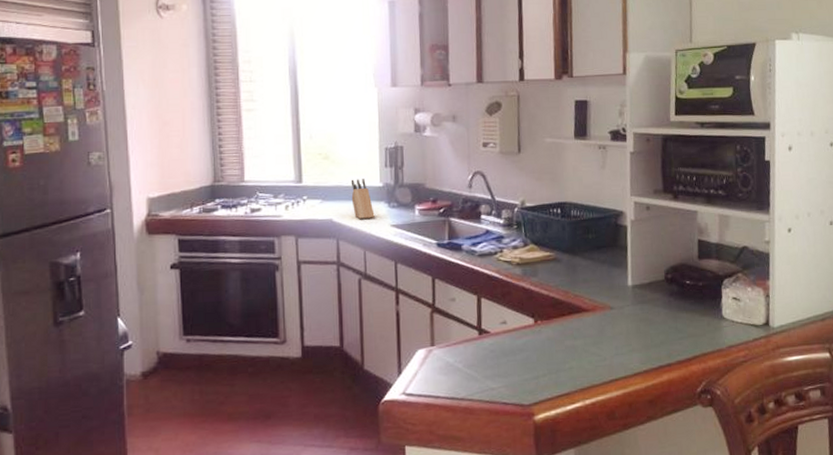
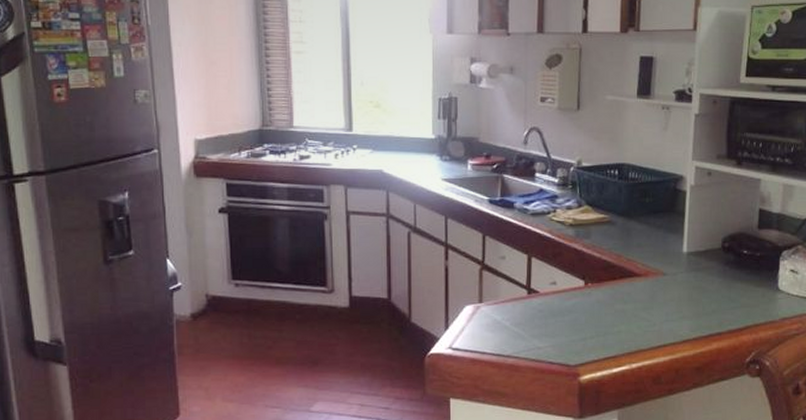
knife block: present [351,179,375,219] -> none [402,130,426,171]

